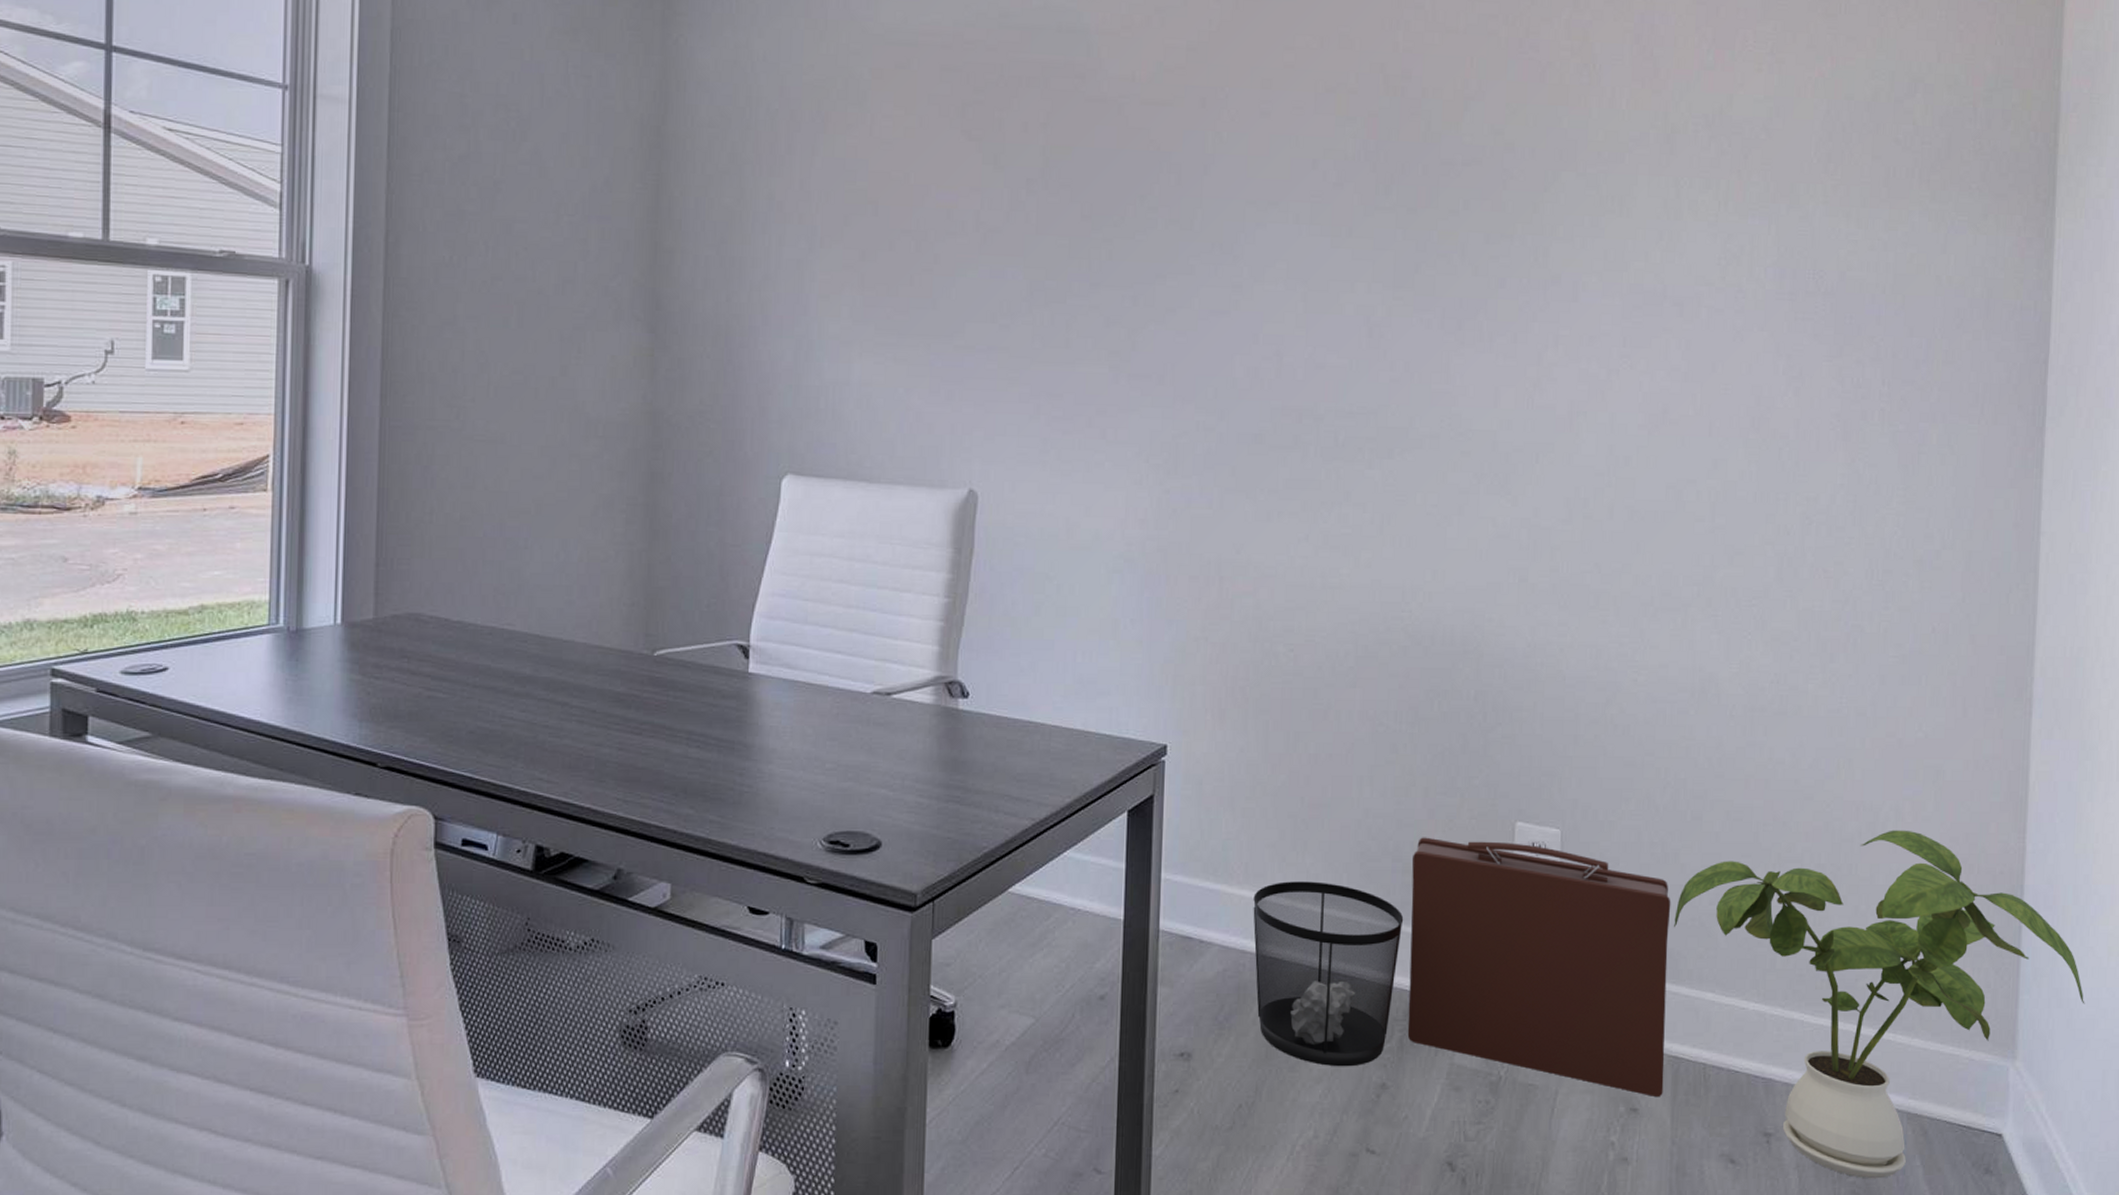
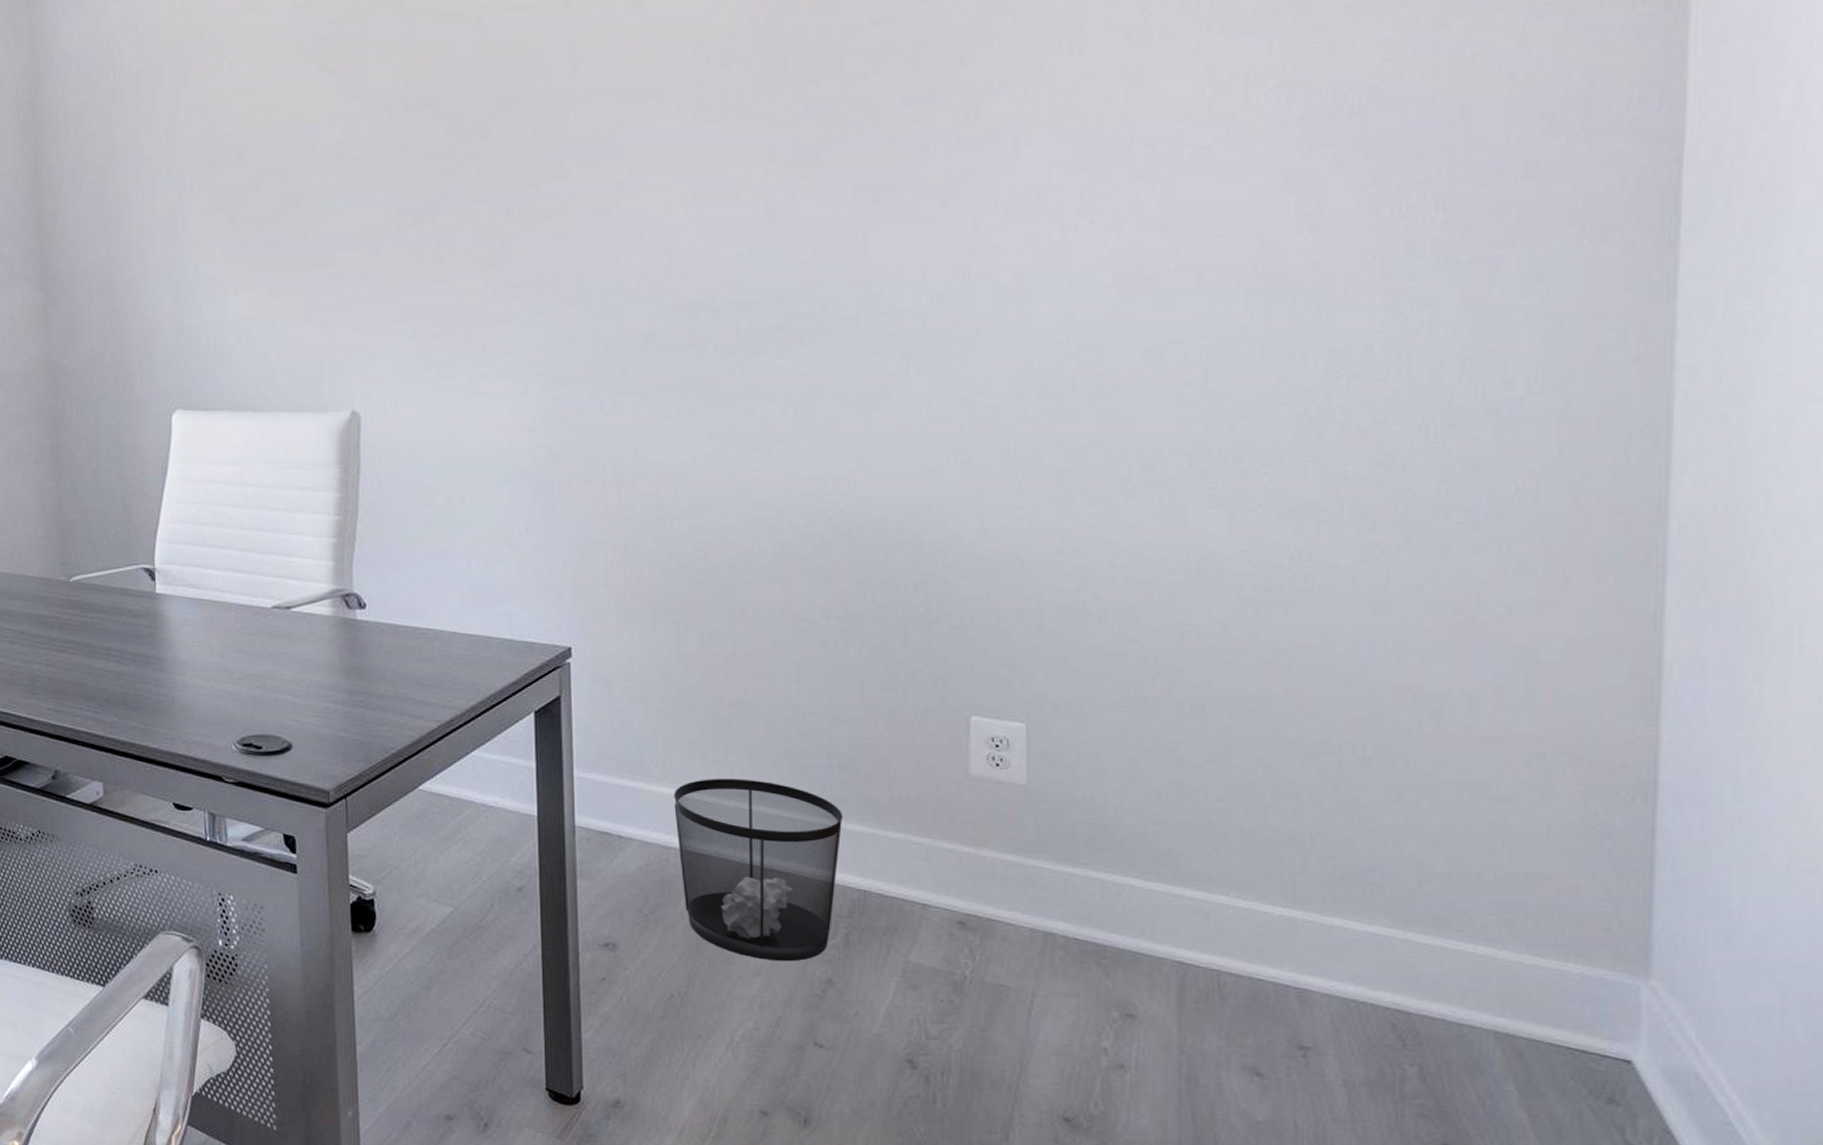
briefcase: present [1407,837,1671,1098] -> none [850,733,1168,1004]
house plant: present [1674,830,2085,1179] -> none [1173,718,1754,1102]

